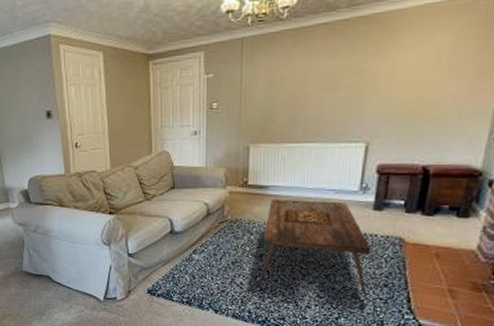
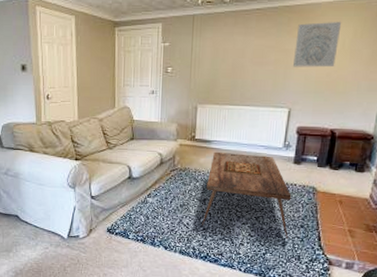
wall art: none [371,28,437,92] -> present [293,21,342,67]

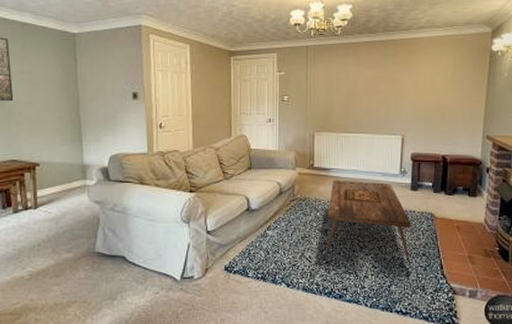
wall art: present [293,21,342,67] -> none [403,54,443,97]

